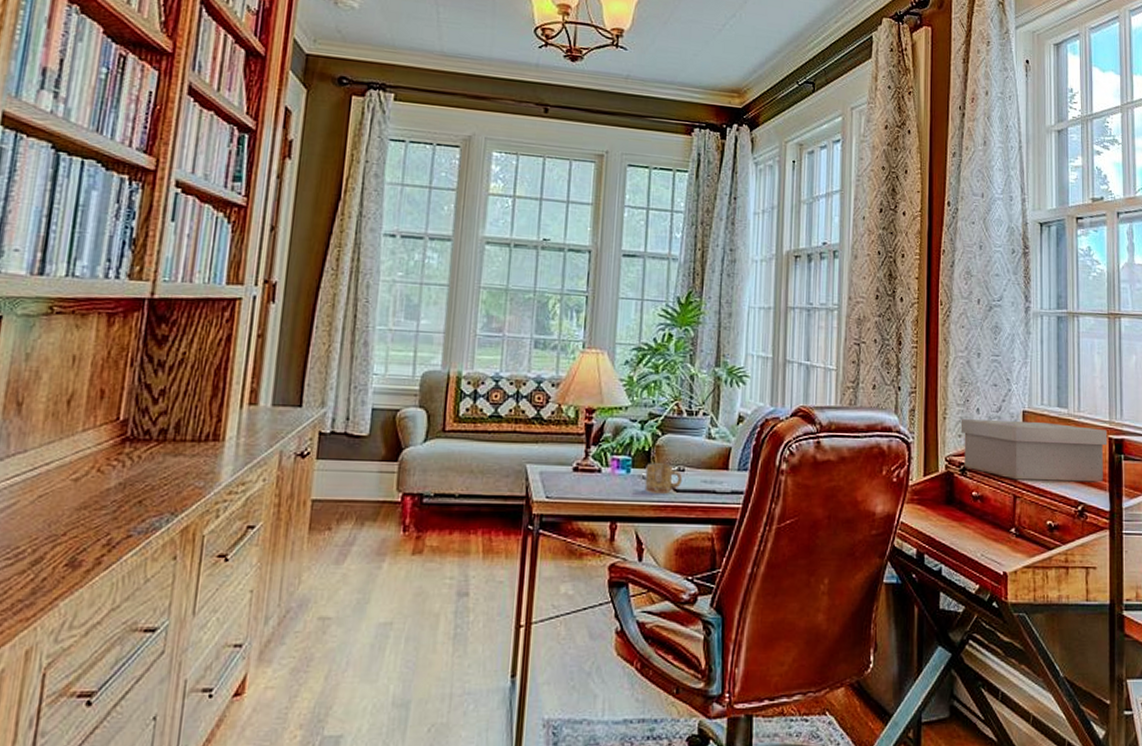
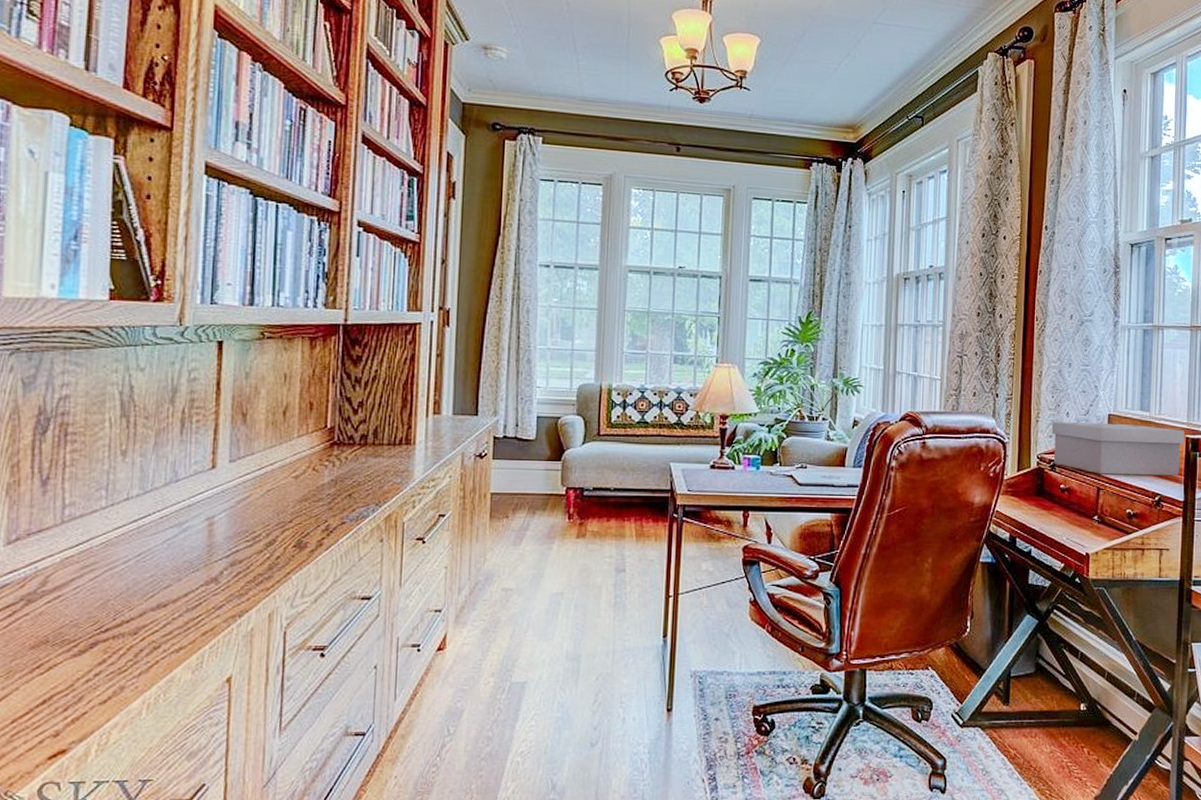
mug: present [644,463,682,495] -> none [772,461,804,488]

